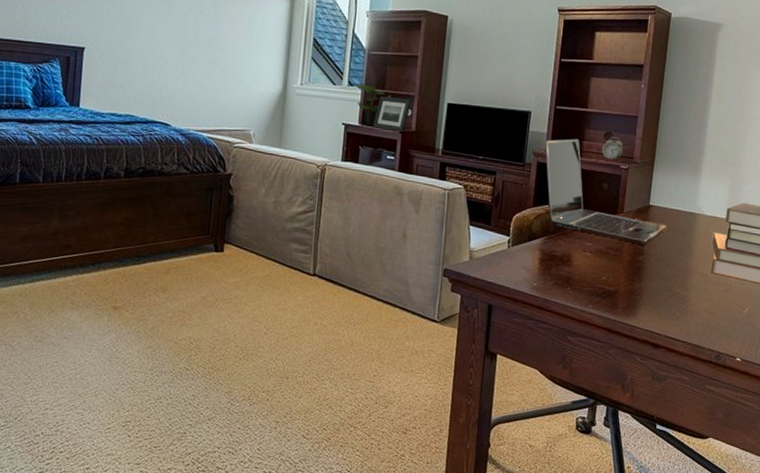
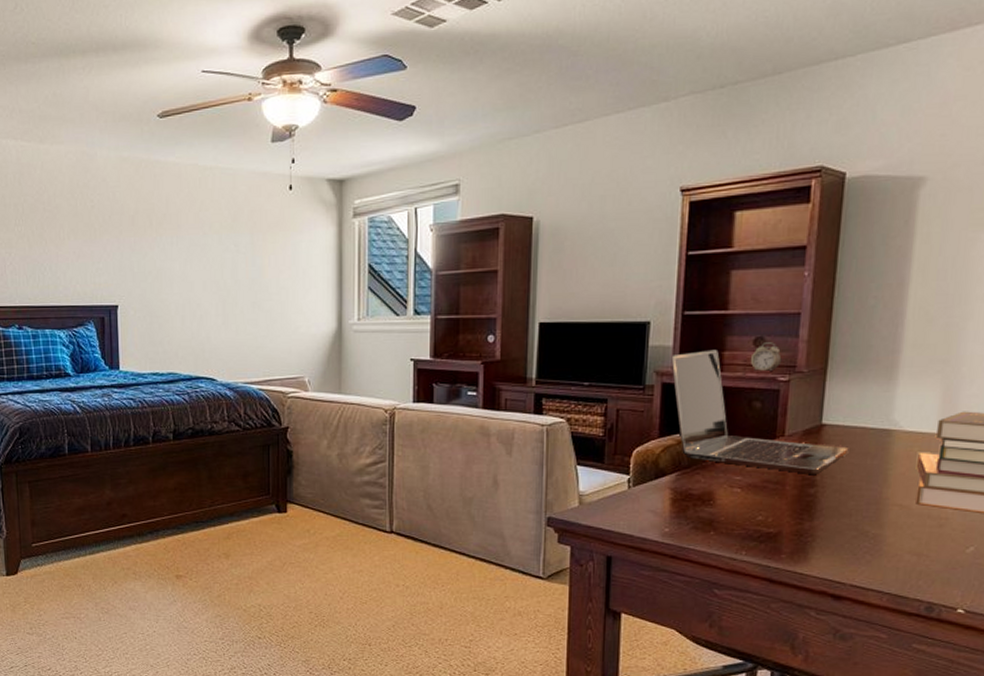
potted plant: present [356,84,392,127] -> none [424,311,468,360]
picture frame: present [372,96,412,133] -> none [447,322,494,363]

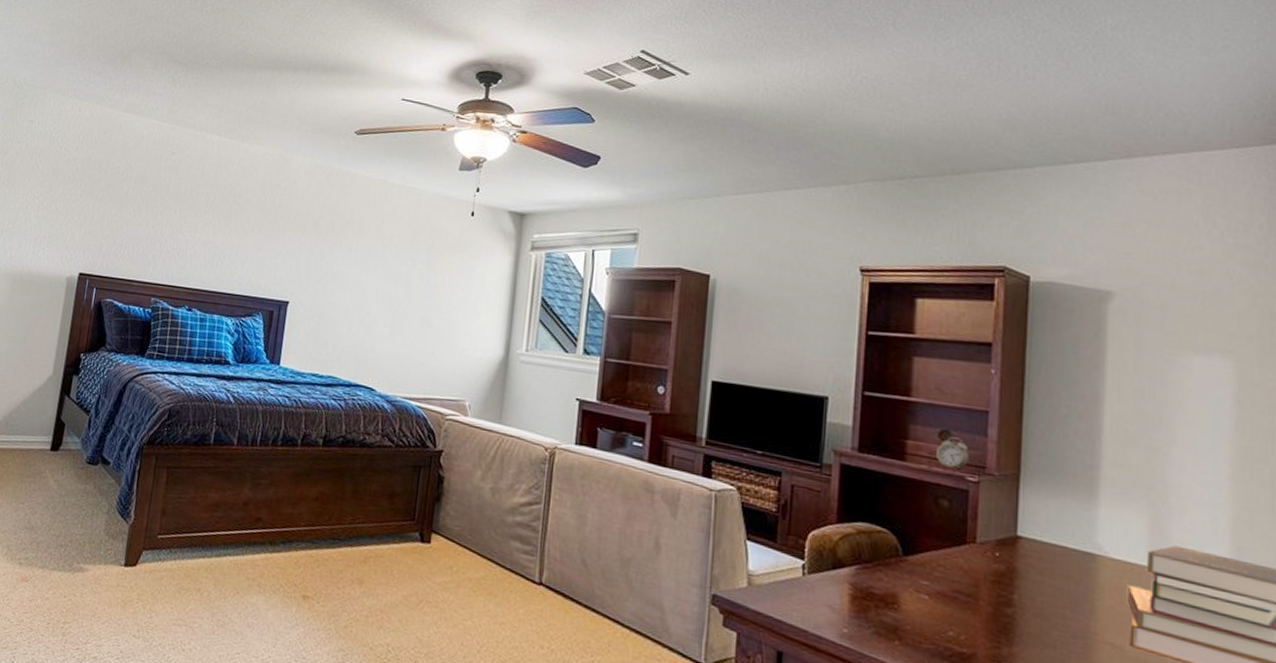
laptop: present [671,349,848,474] -> none [850,435,1047,592]

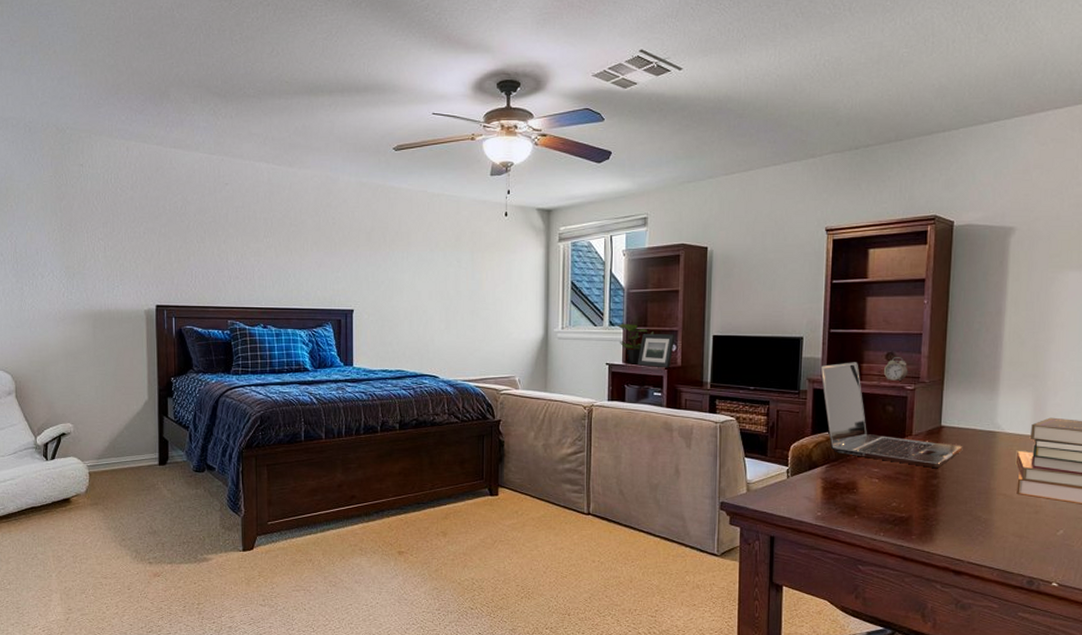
potted plant: none [594,352,639,405] -> present [618,323,655,364]
picture frame: none [614,369,665,414] -> present [637,334,676,368]
laptop: none [850,435,1047,592] -> present [820,362,962,468]

